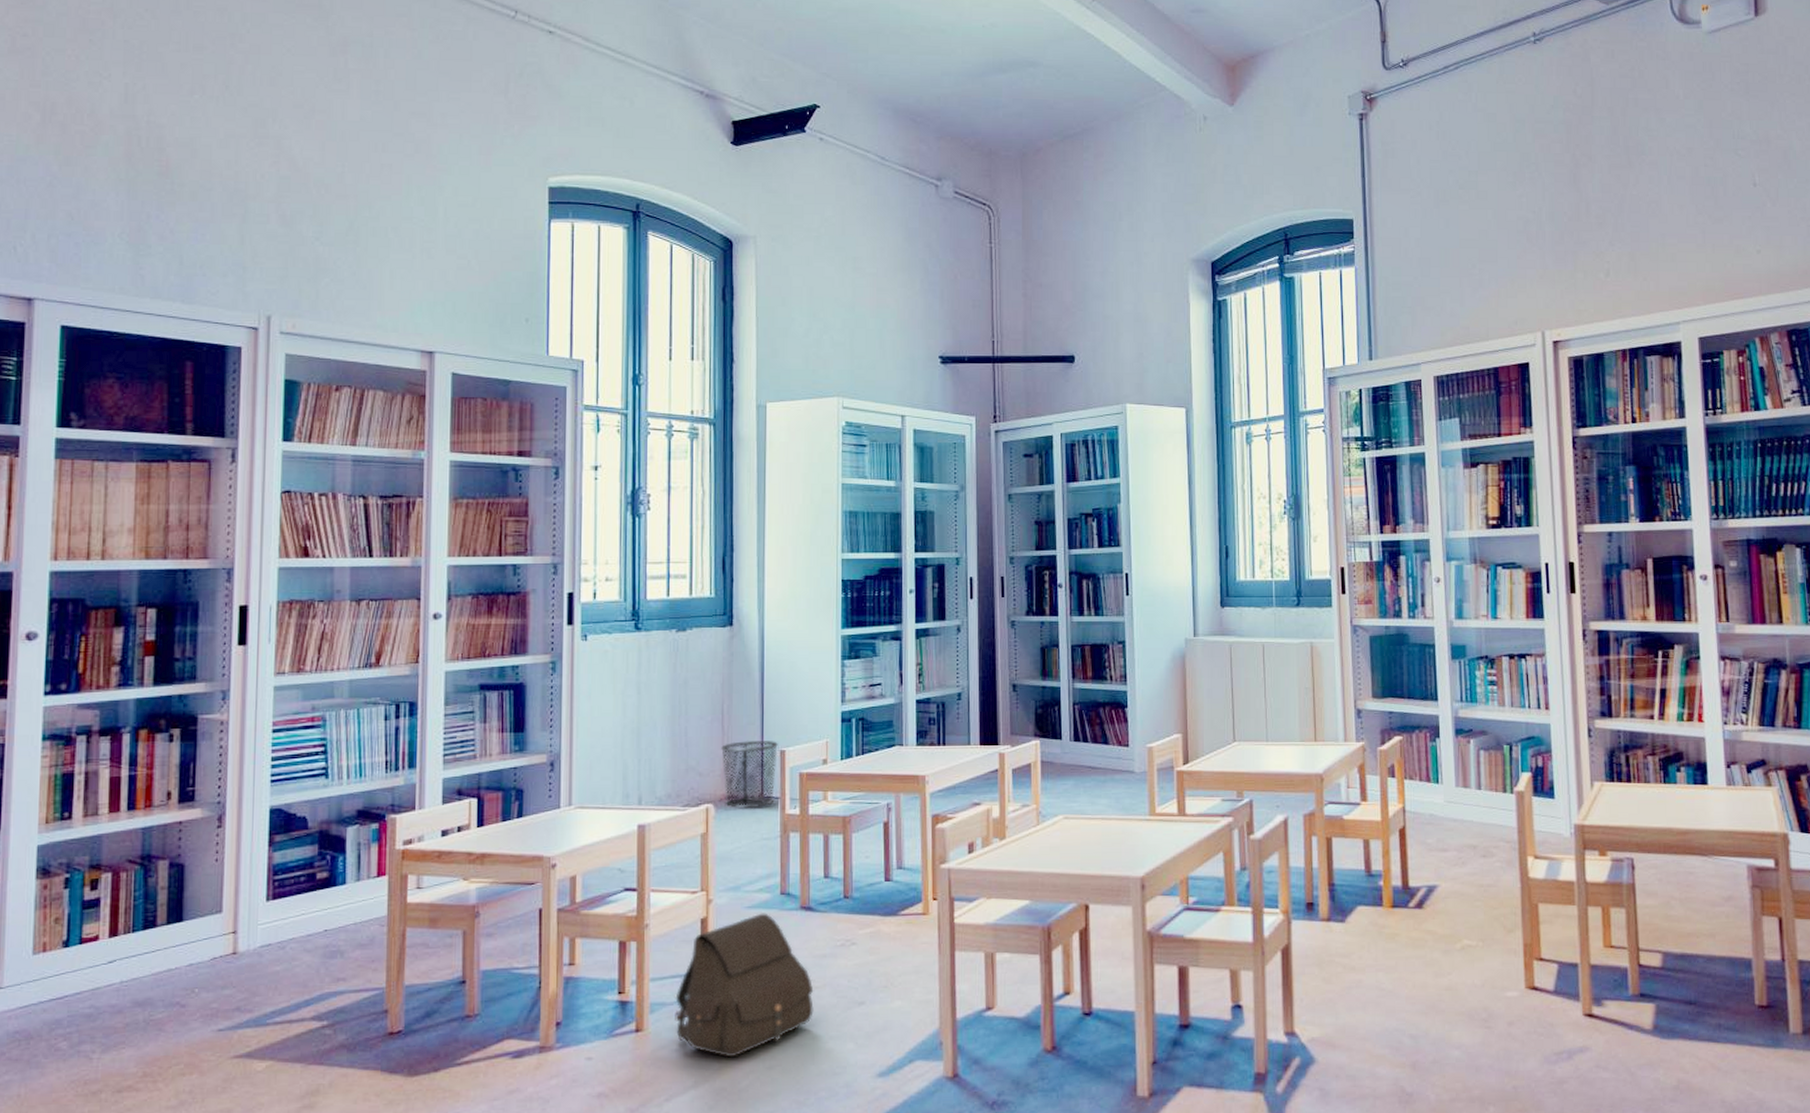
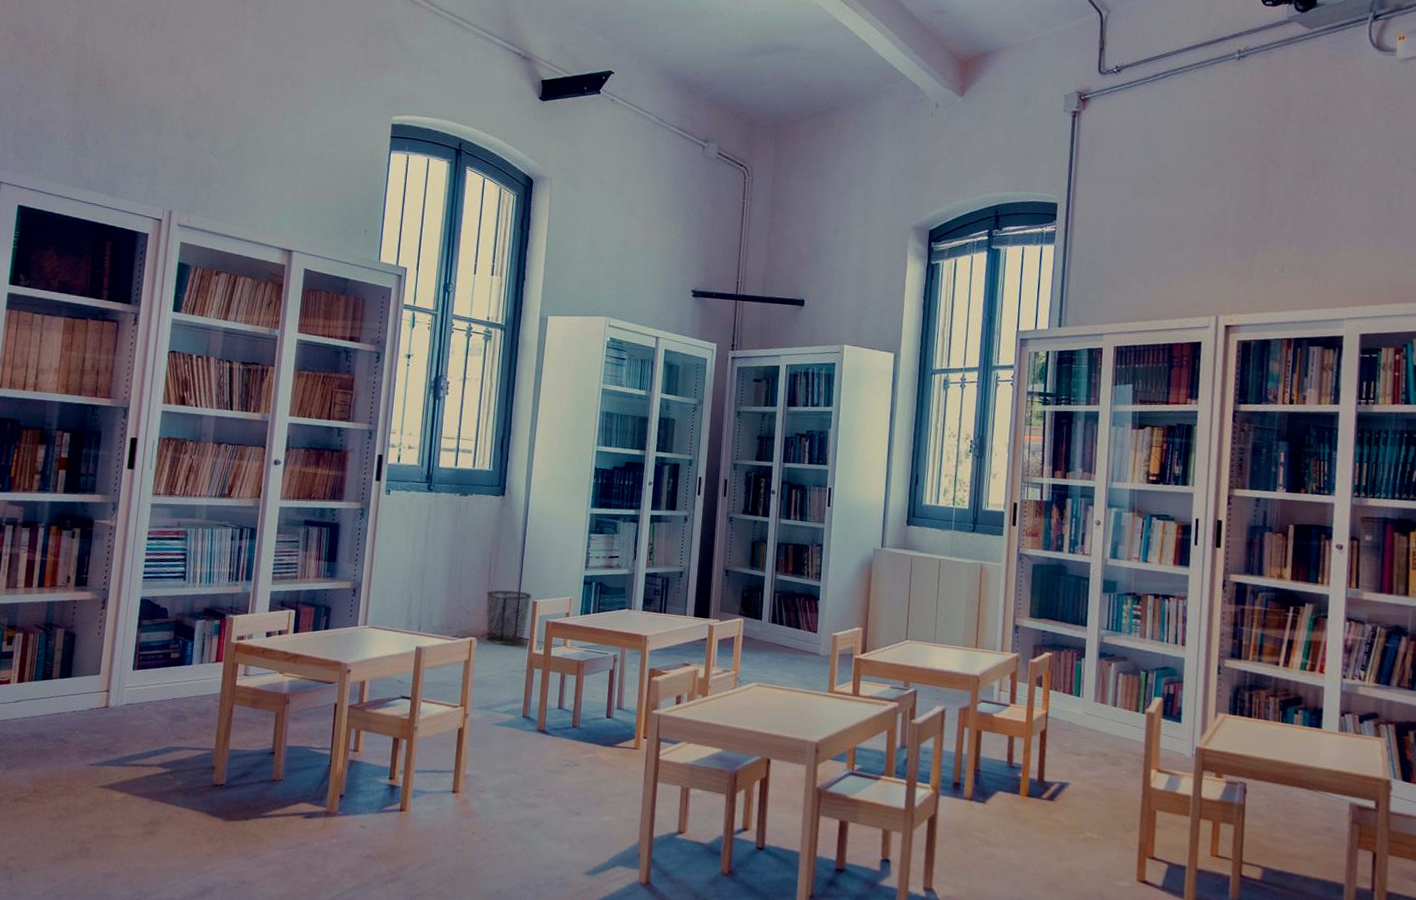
satchel: present [675,913,814,1058] -> none [431,730,542,842]

